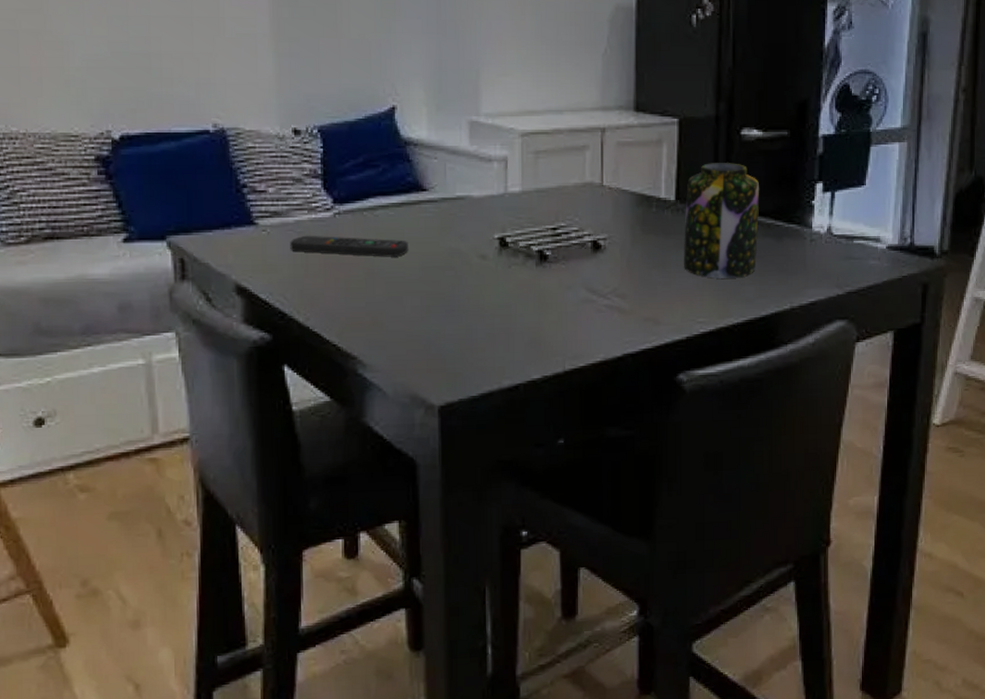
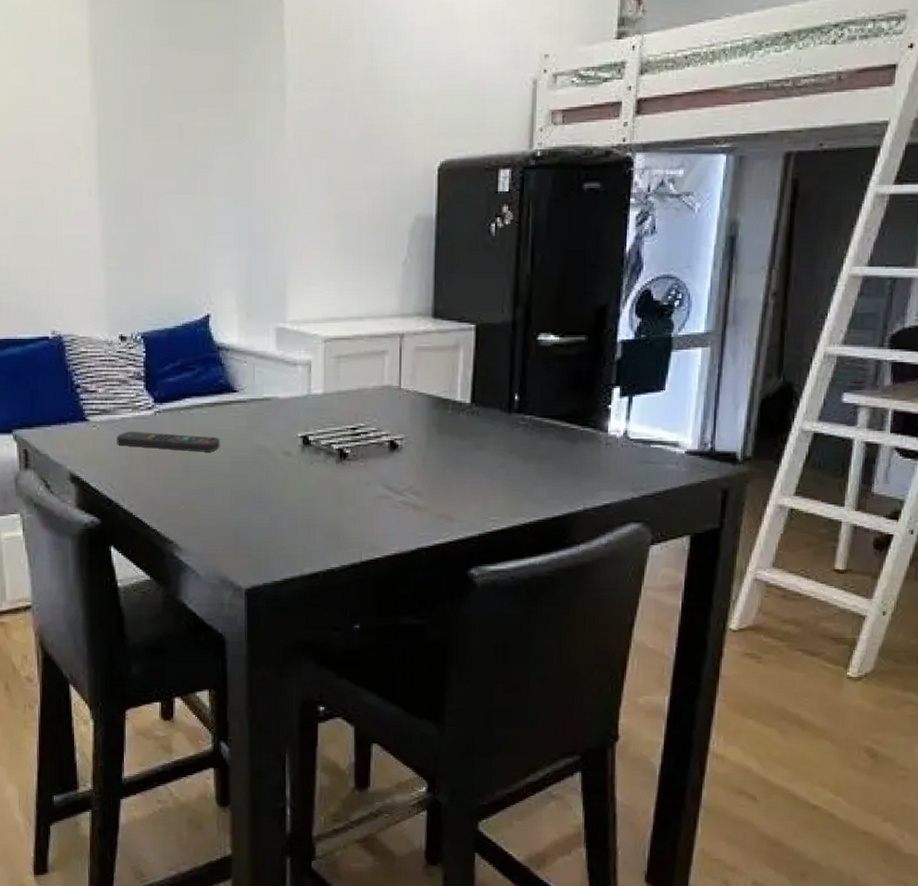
jar: present [684,163,759,279] -> none [478,367,555,479]

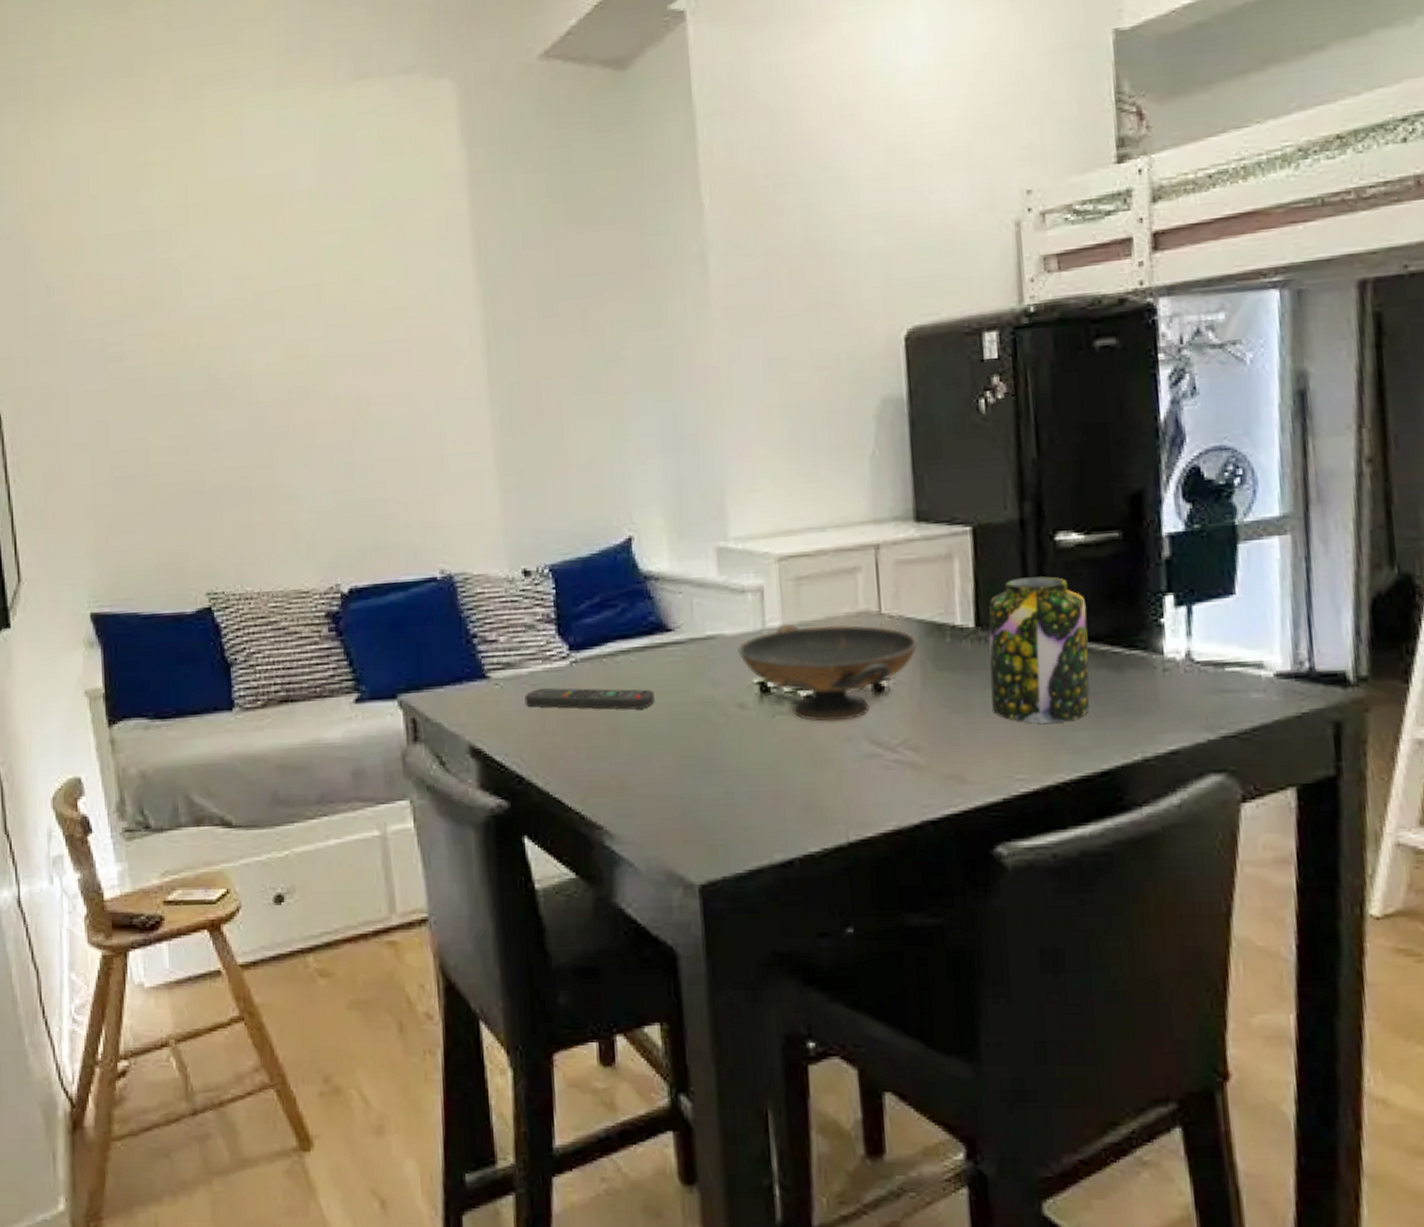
decorative bowl: none [287,392,427,469] -> present [737,623,919,722]
jar: none [478,367,555,479] -> present [988,576,1090,724]

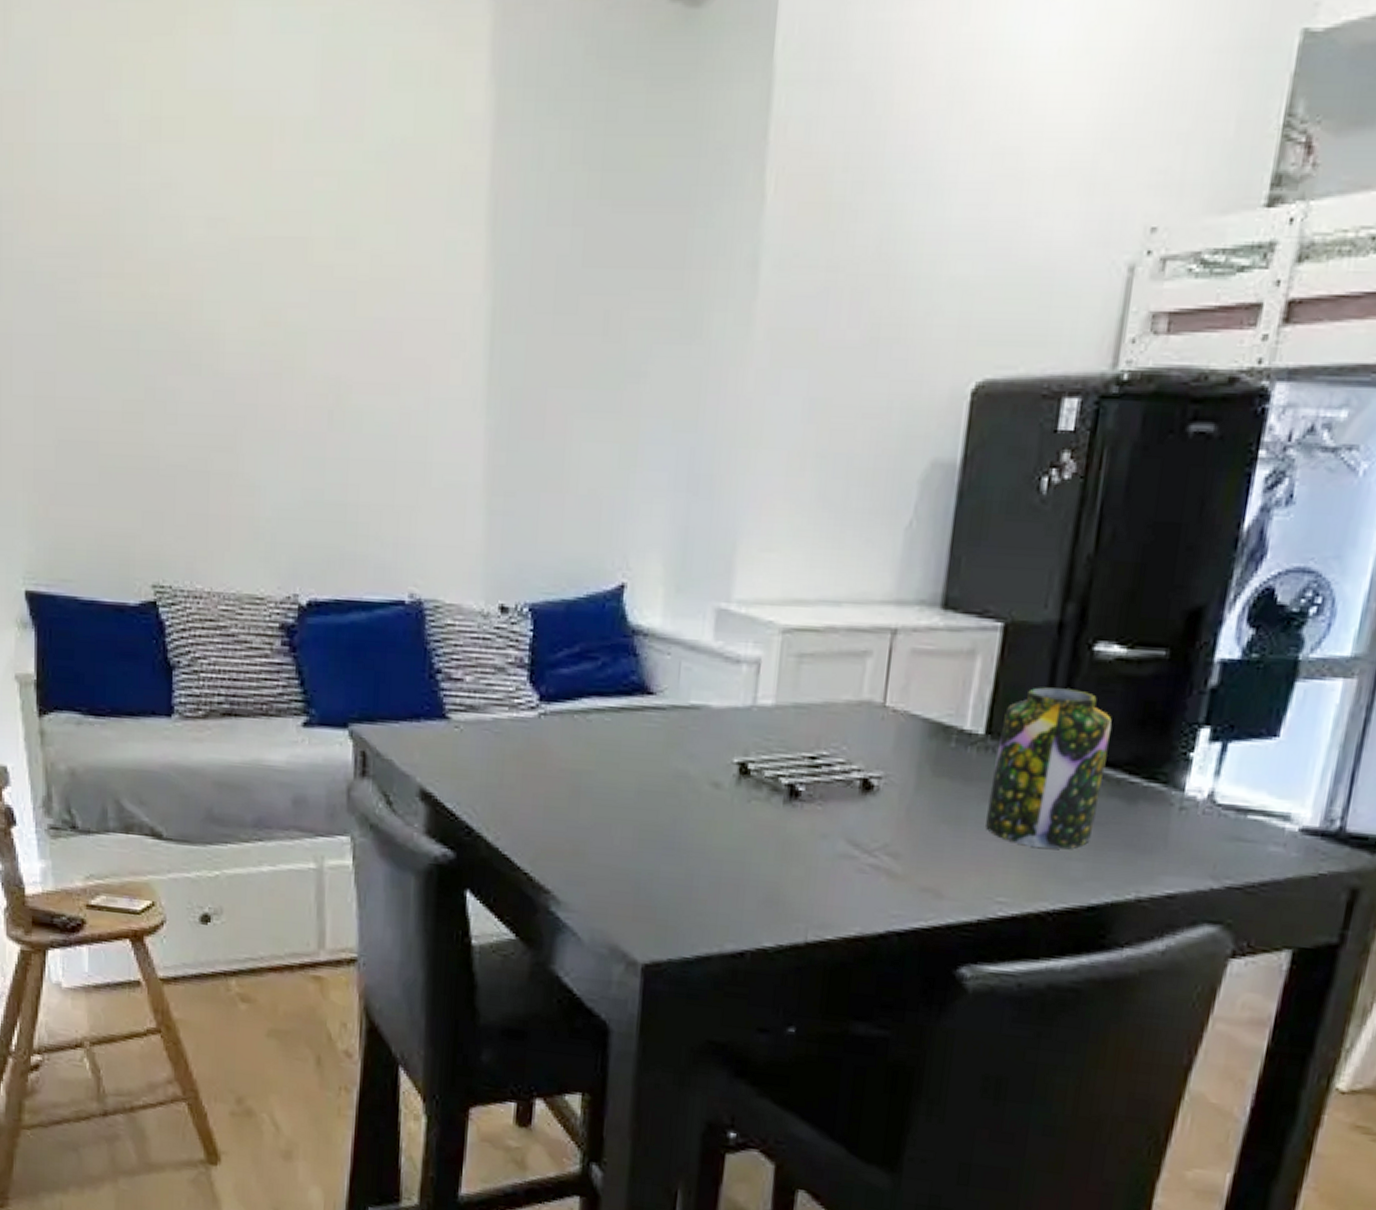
remote control: present [525,687,655,710] -> none [484,737,625,775]
decorative bowl: present [737,623,919,722] -> none [721,703,920,816]

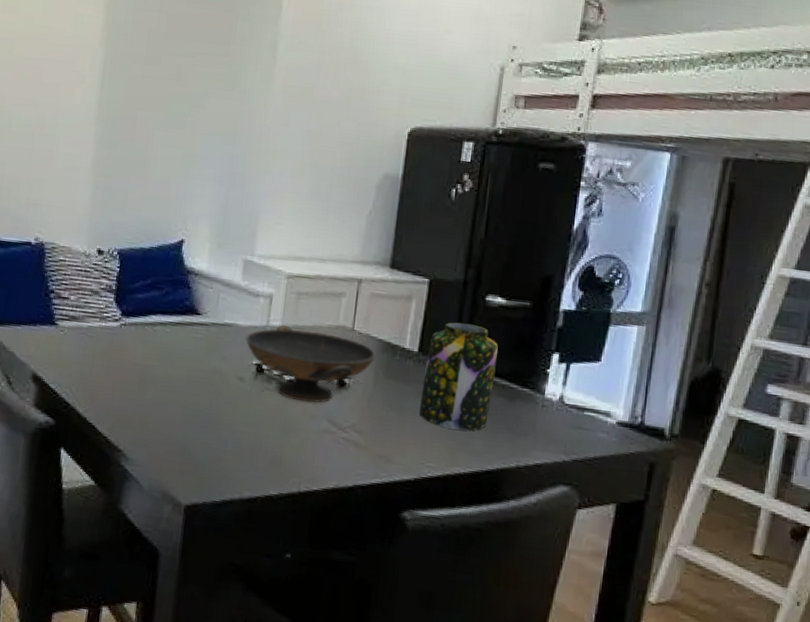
decorative bowl: none [721,703,920,816] -> present [245,324,377,403]

